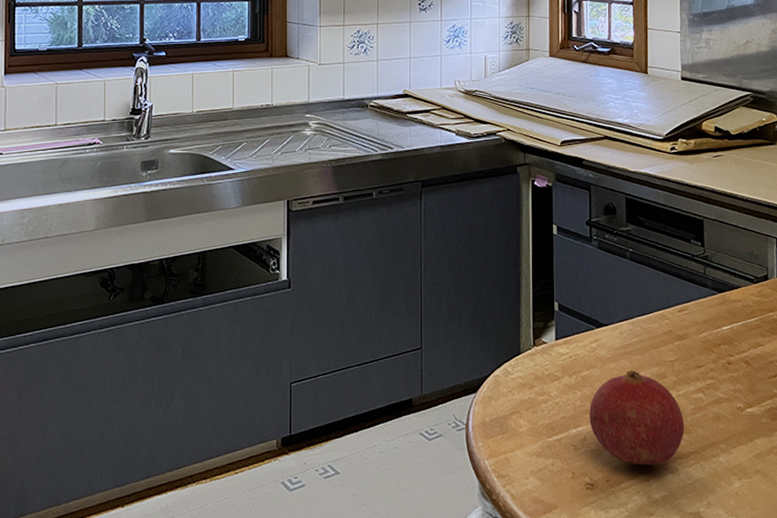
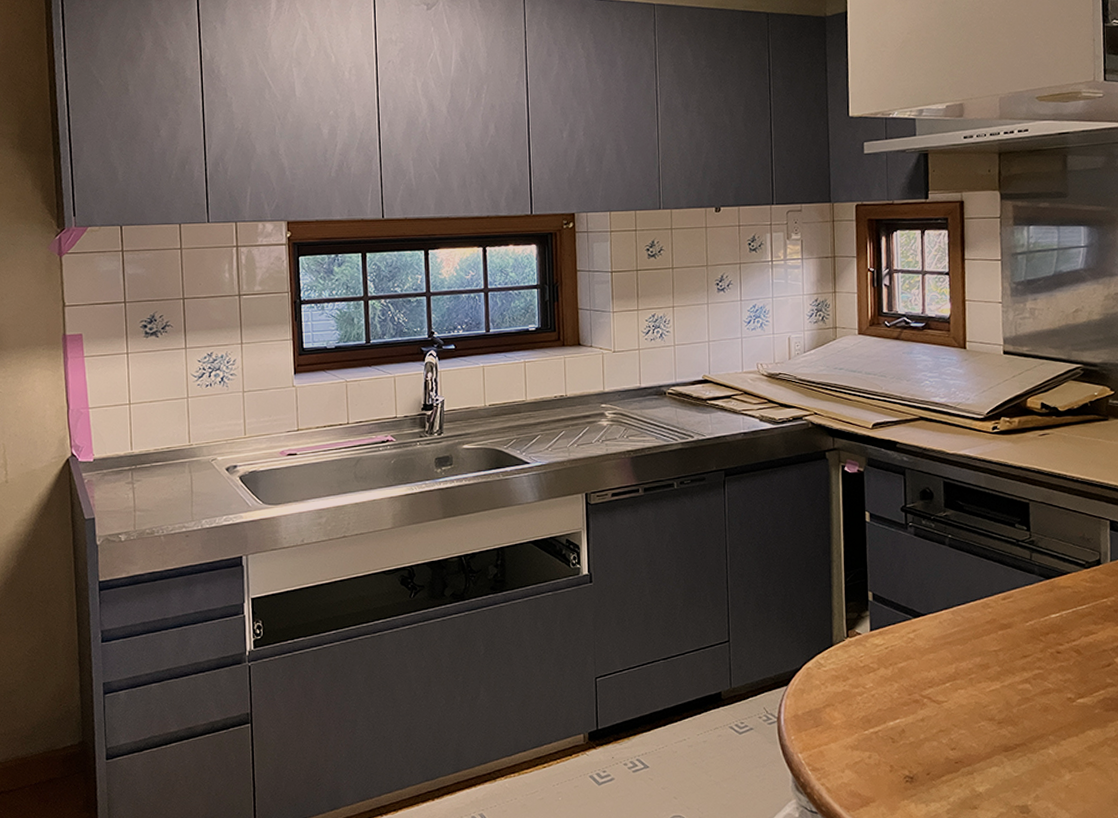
fruit: present [589,370,685,466] -> none [907,661,1011,758]

